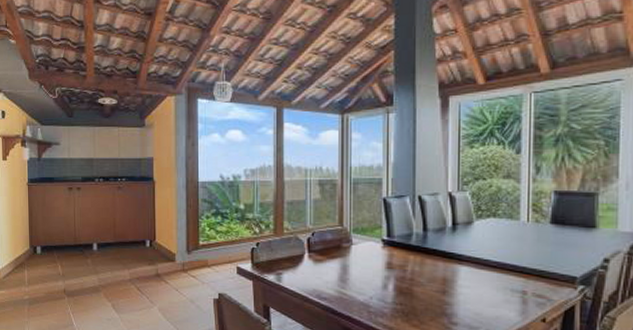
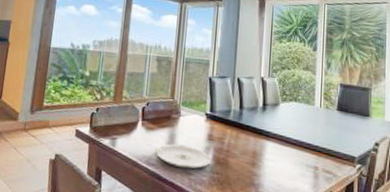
plate: none [326,275,393,302] -> present [155,143,212,169]

